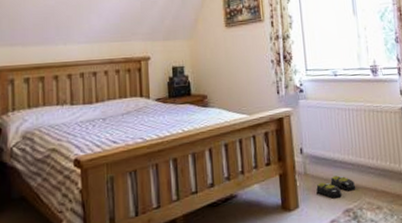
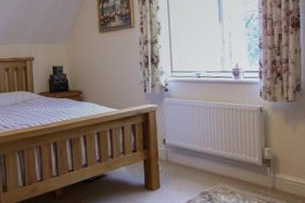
slippers: present [316,175,356,200] -> none [176,163,212,184]

